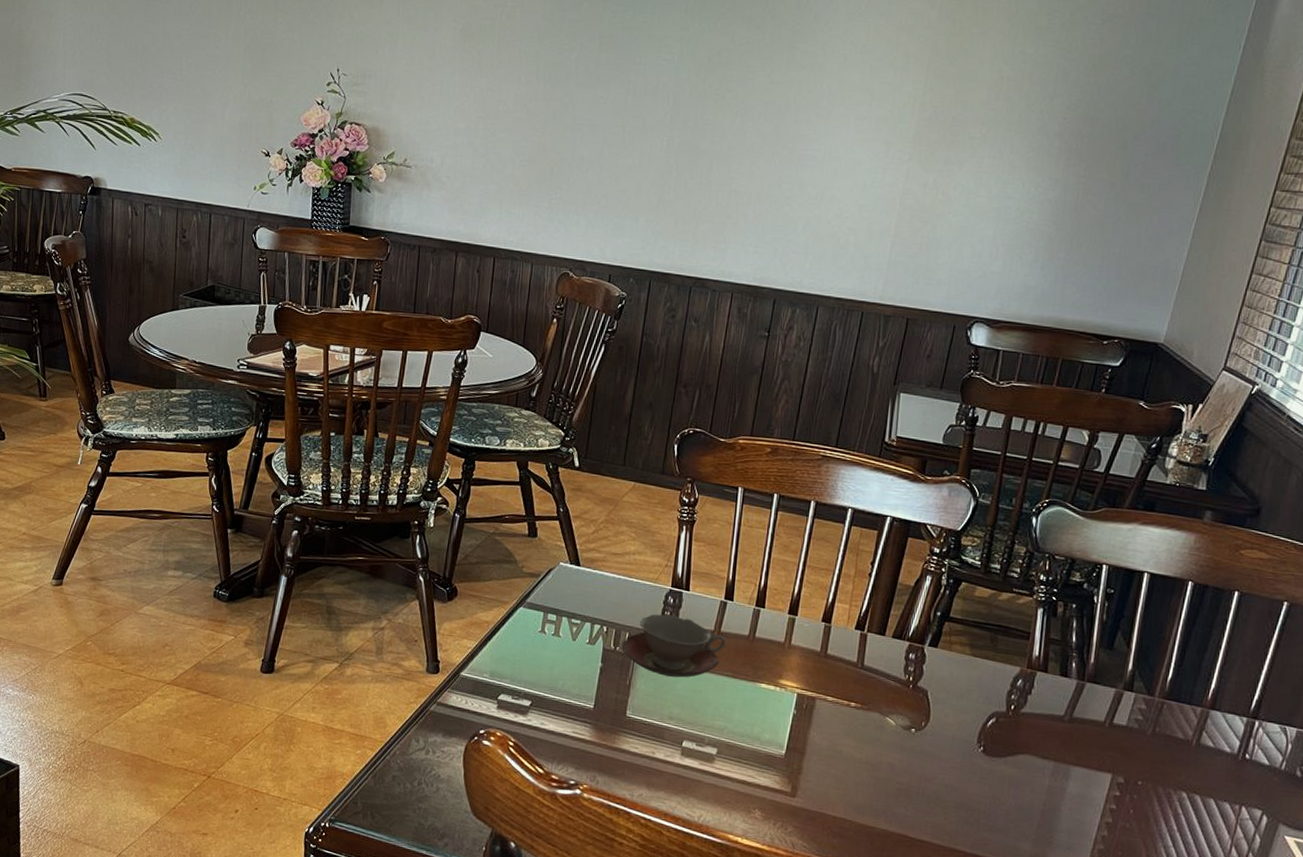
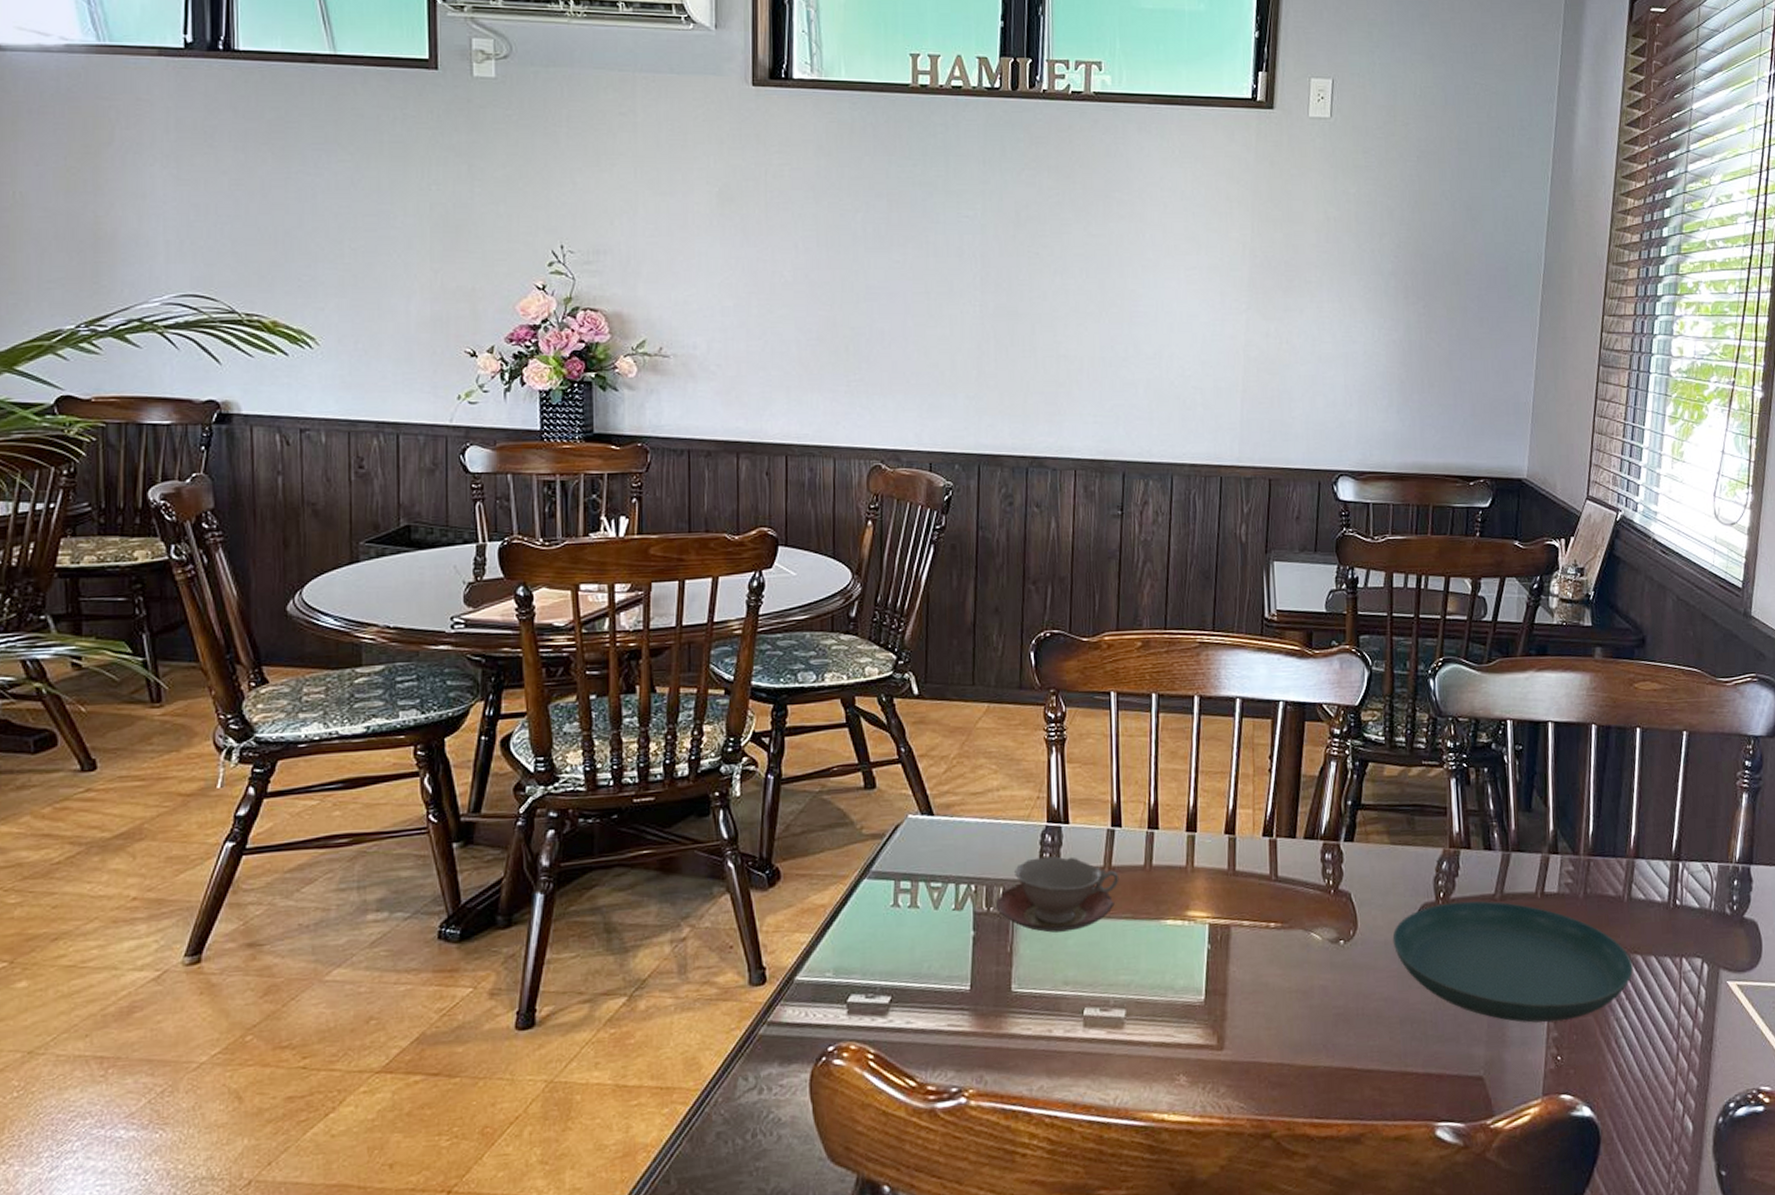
saucer: none [960,715,1190,838] -> present [1392,901,1633,1023]

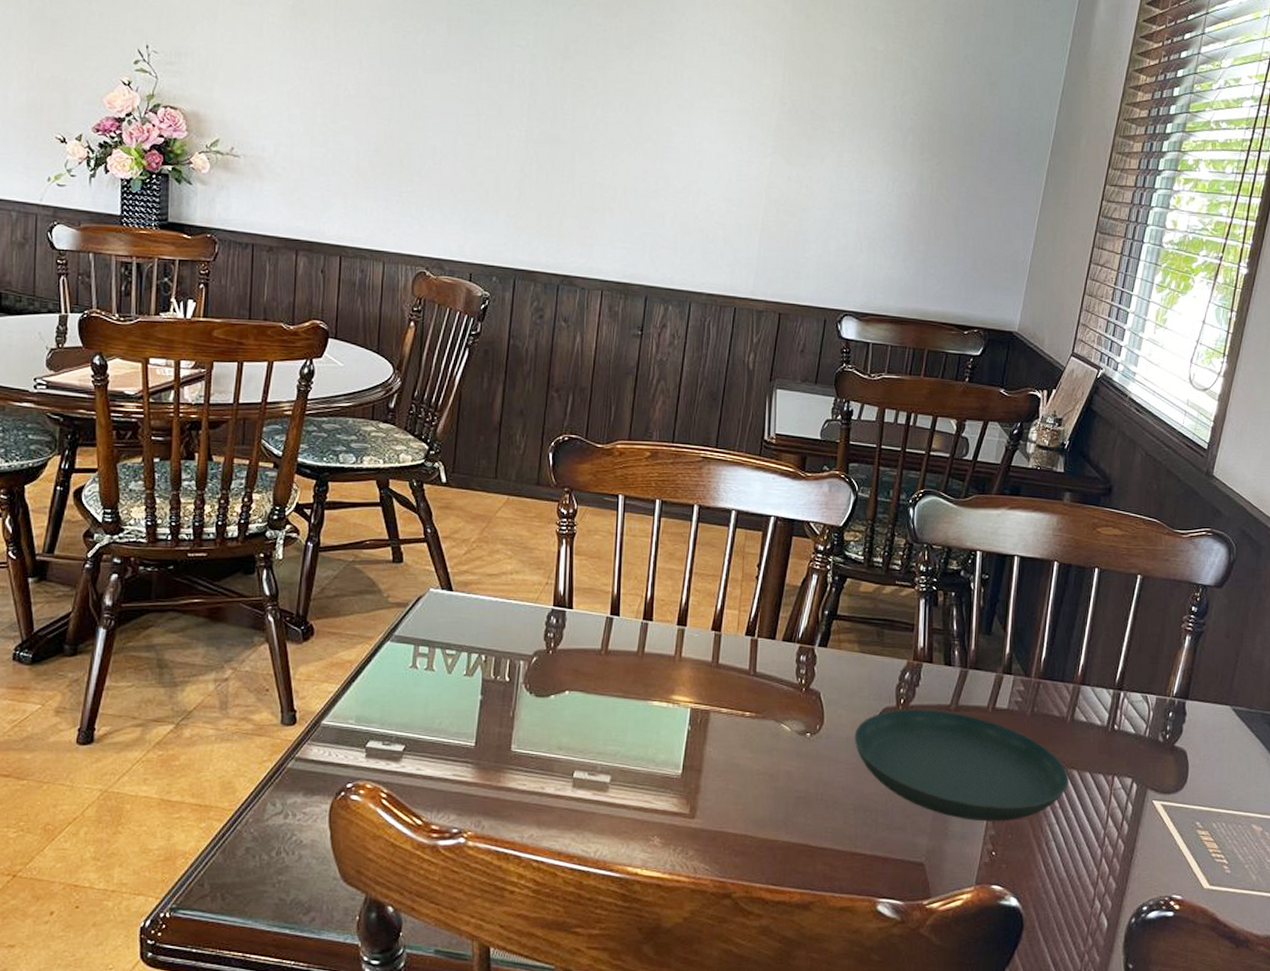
teacup: present [996,856,1119,933] -> none [503,636,614,703]

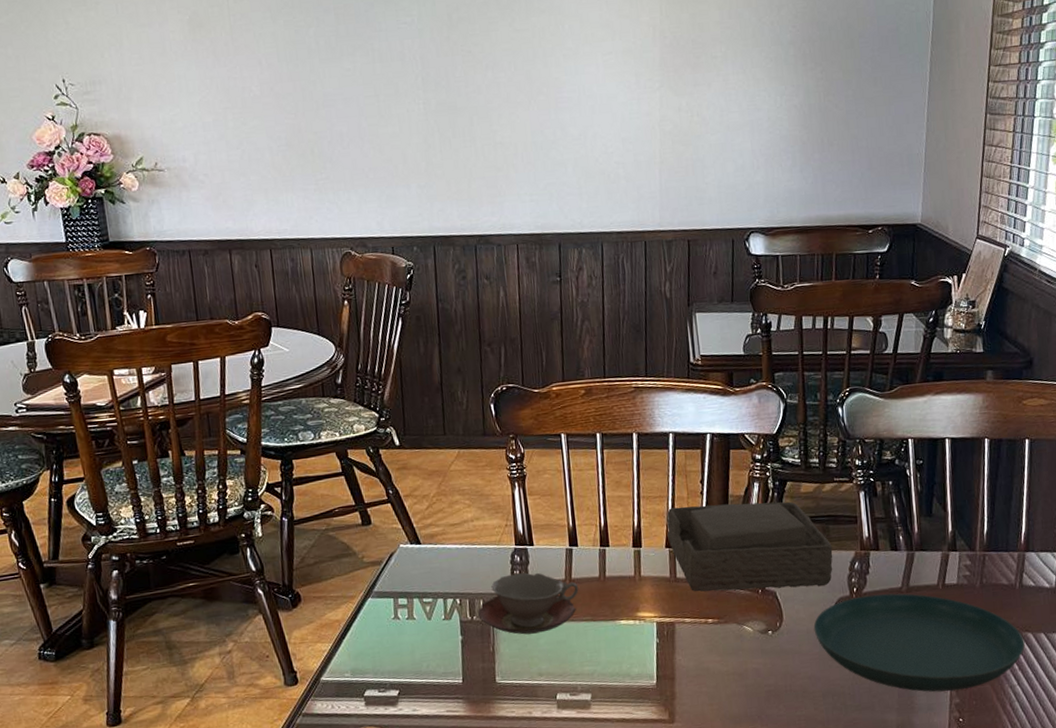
teacup: none [503,636,614,703] -> present [478,572,579,635]
napkin holder: none [715,589,885,693] -> present [667,502,833,592]

